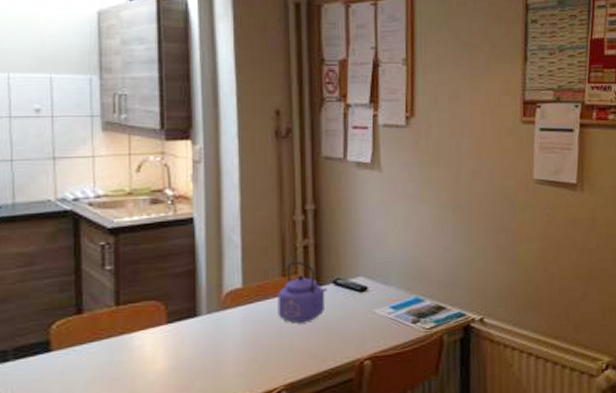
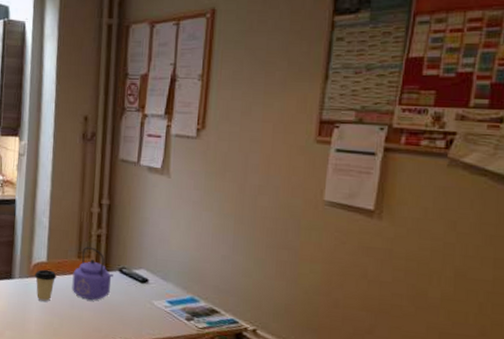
coffee cup: none [228,297,257,337] -> present [34,269,57,302]

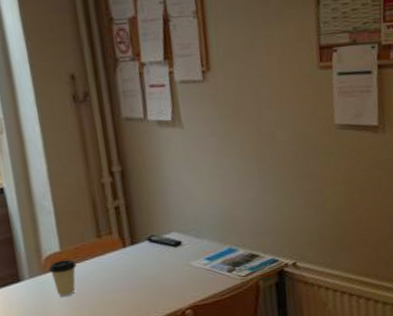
kettle: present [72,247,113,300] -> none [95,222,142,281]

